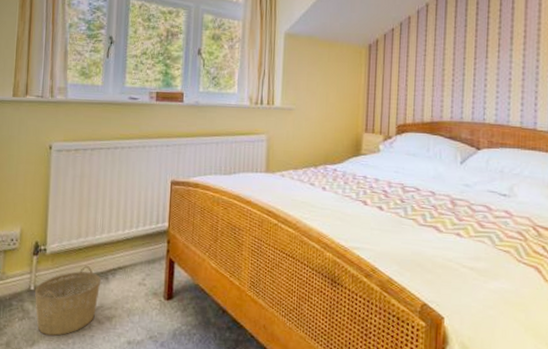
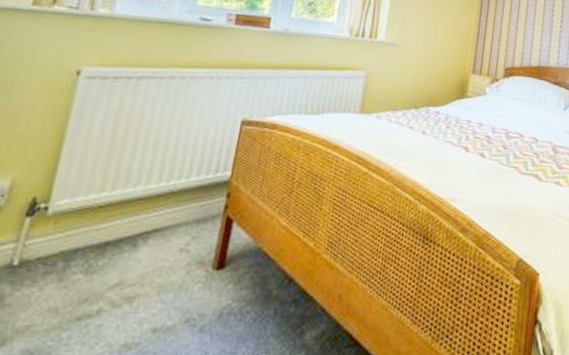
basket: present [34,266,101,336] -> none [13,229,126,329]

